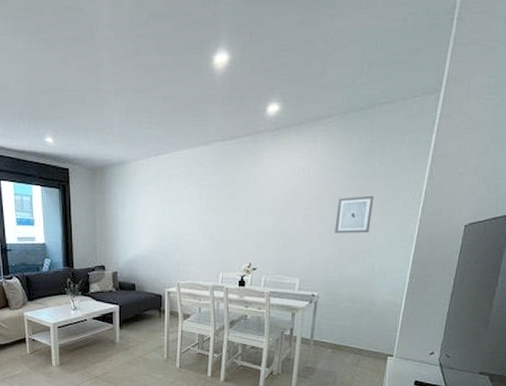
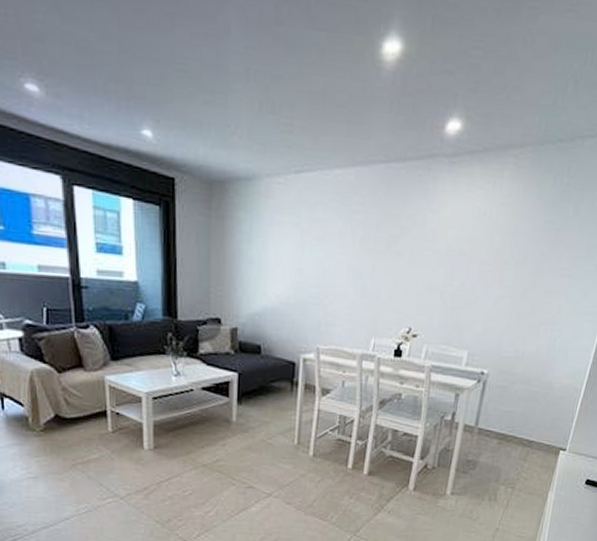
wall art: present [335,195,374,233] -> none [514,253,564,301]

